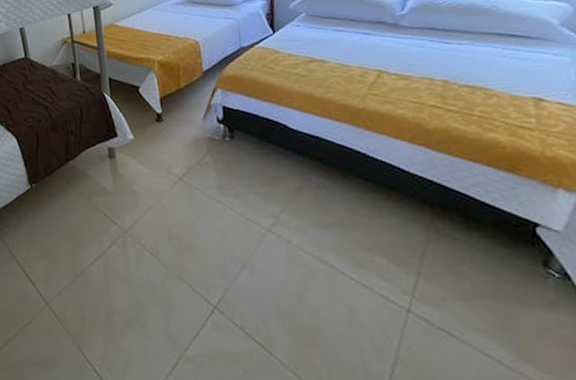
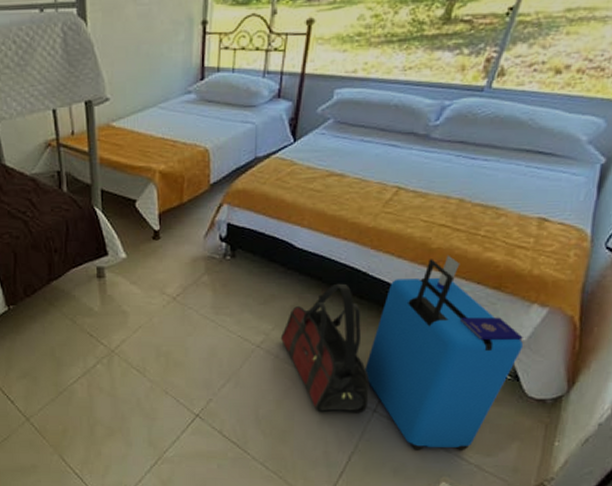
duffel bag: none [289,164,400,313] -> present [280,283,370,414]
suitcase: none [386,135,563,368] -> present [364,254,524,450]

